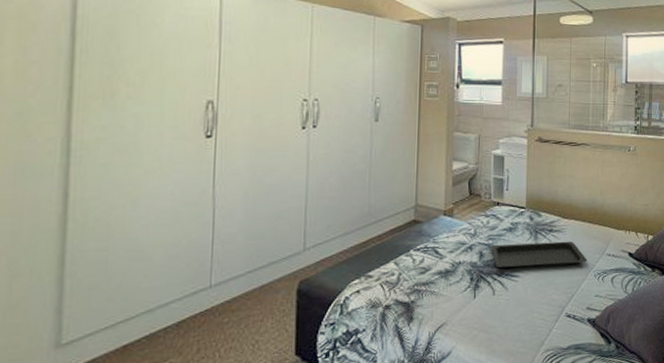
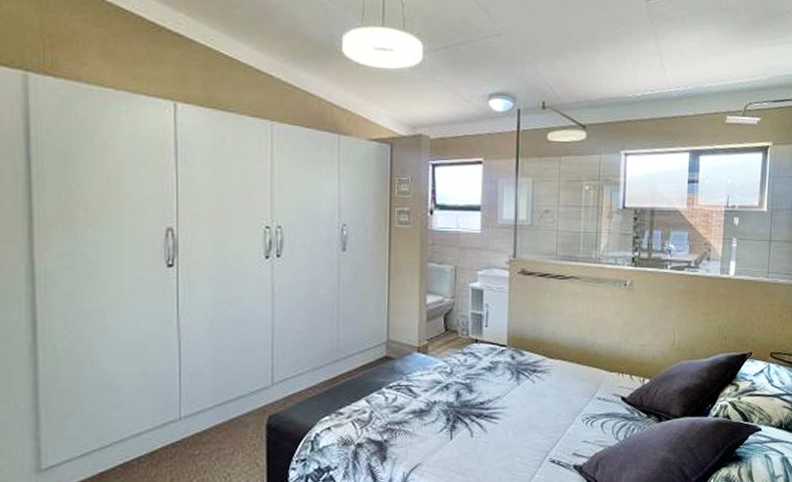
serving tray: present [491,241,588,270] -> none [469,382,575,411]

